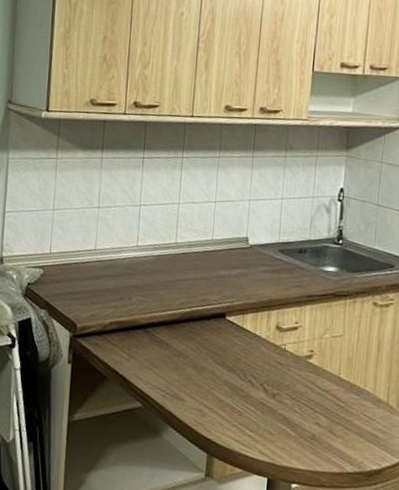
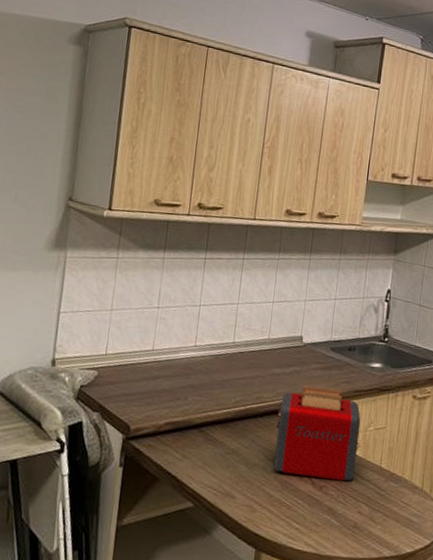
toaster: none [222,289,315,391] -> present [273,386,361,482]

